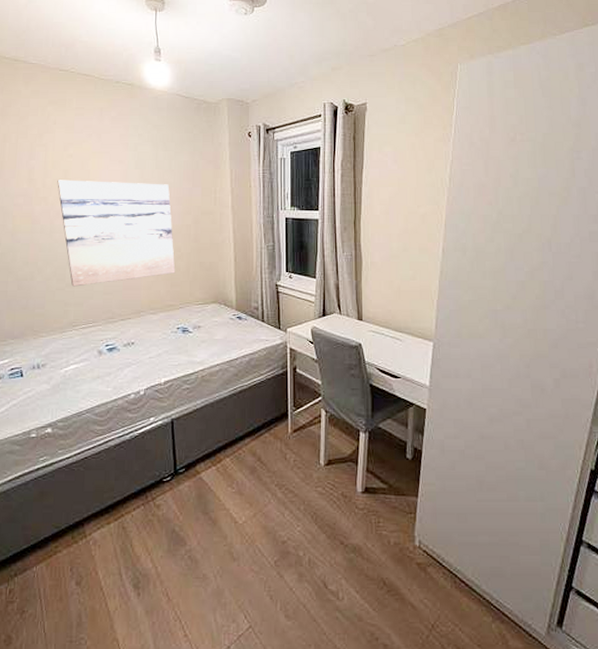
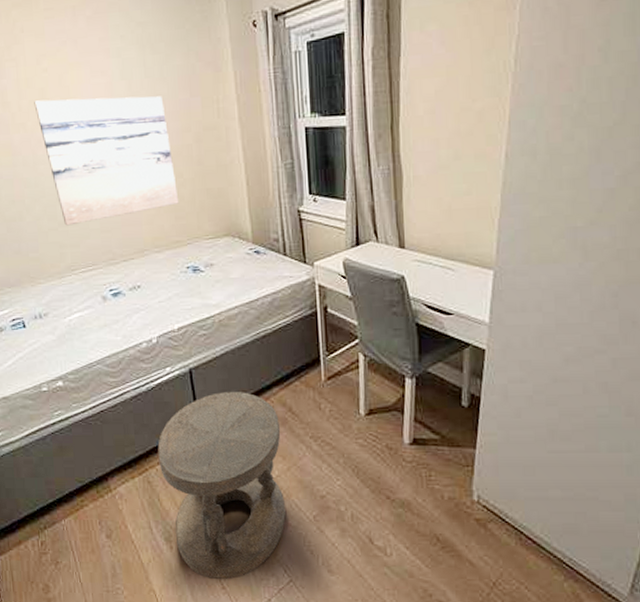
stool: none [135,442,250,627] -> present [158,392,286,580]

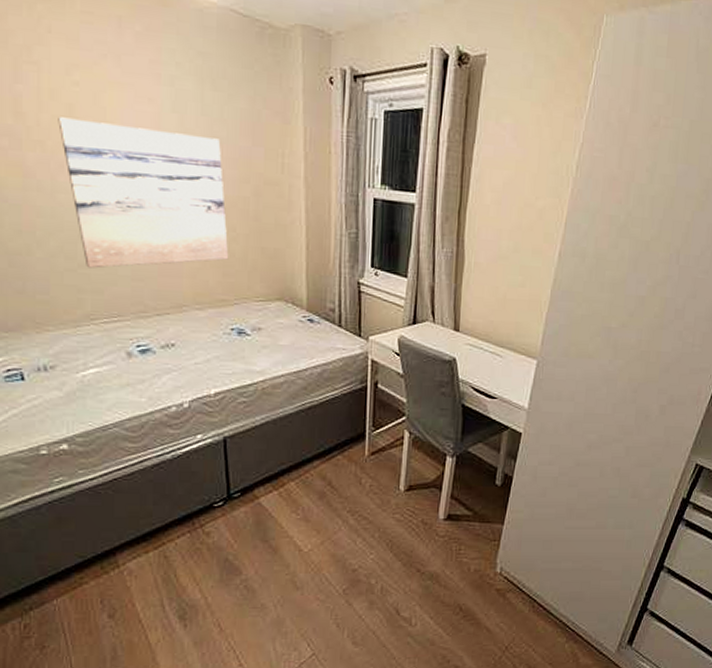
stool: present [158,392,286,580] -> none [179,463,318,657]

